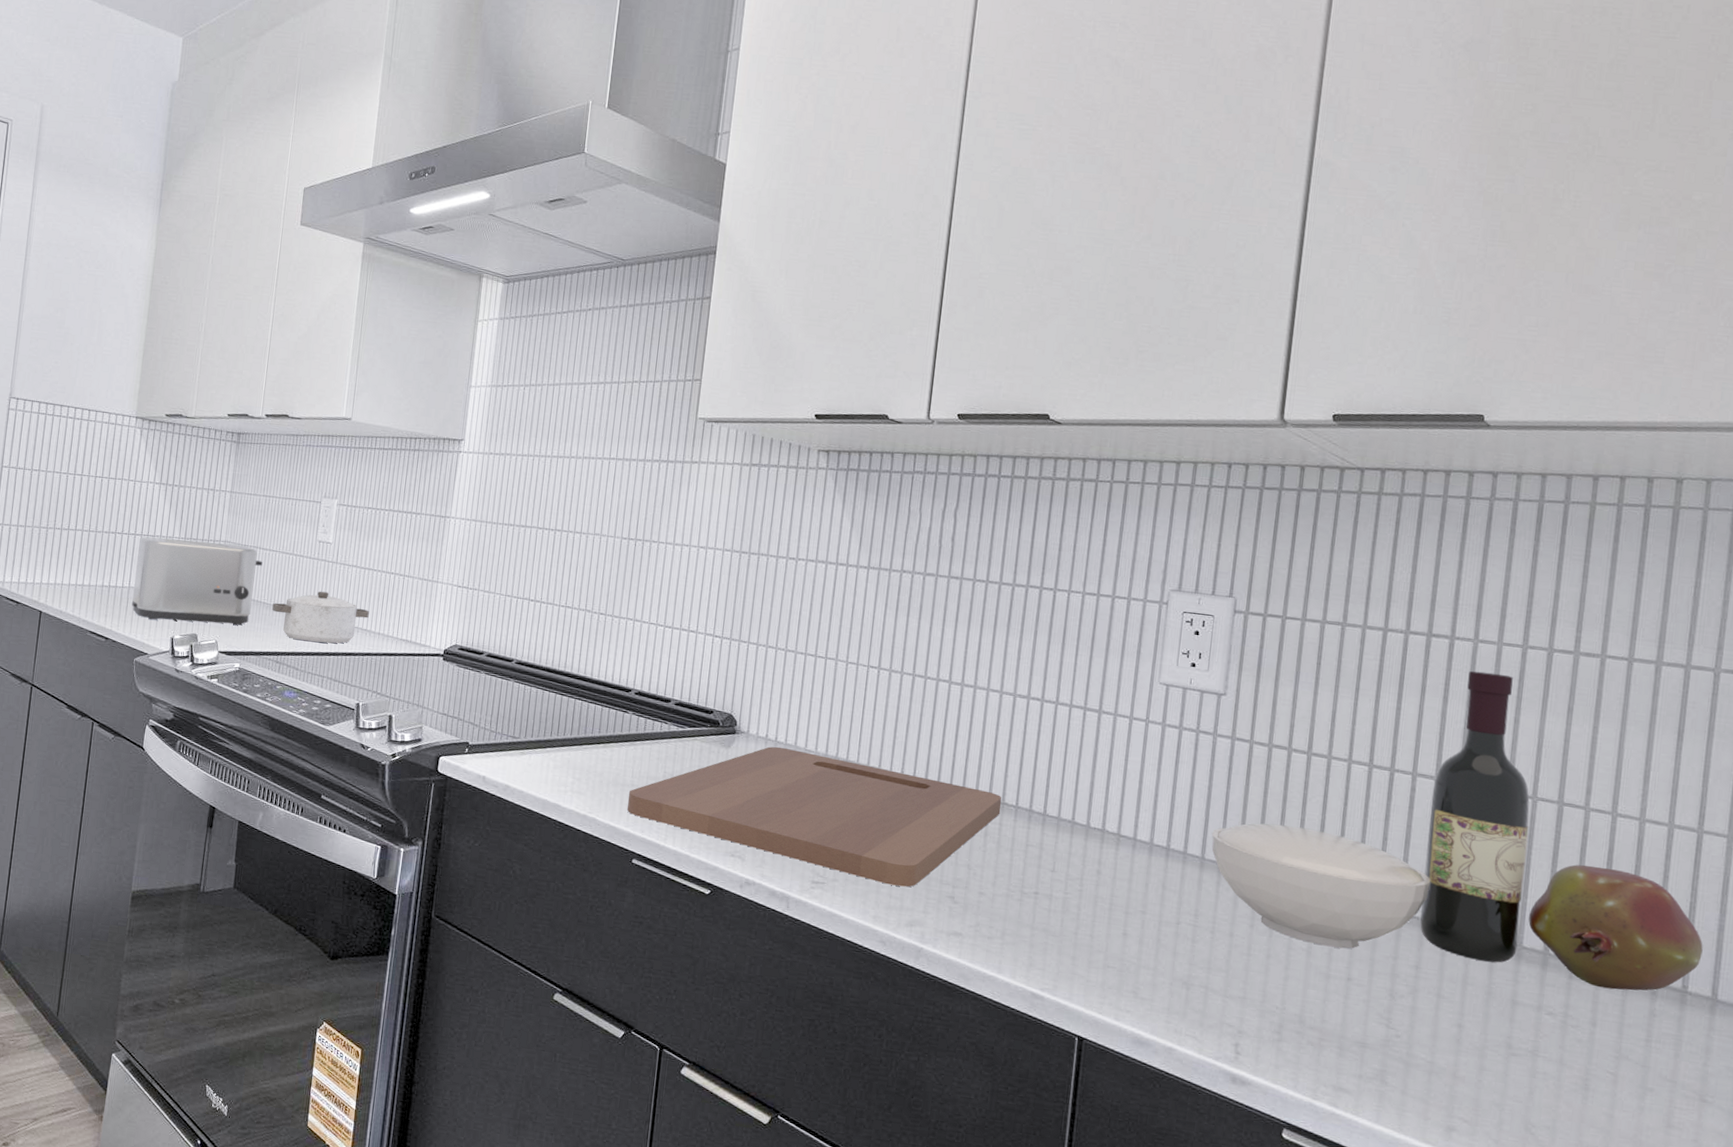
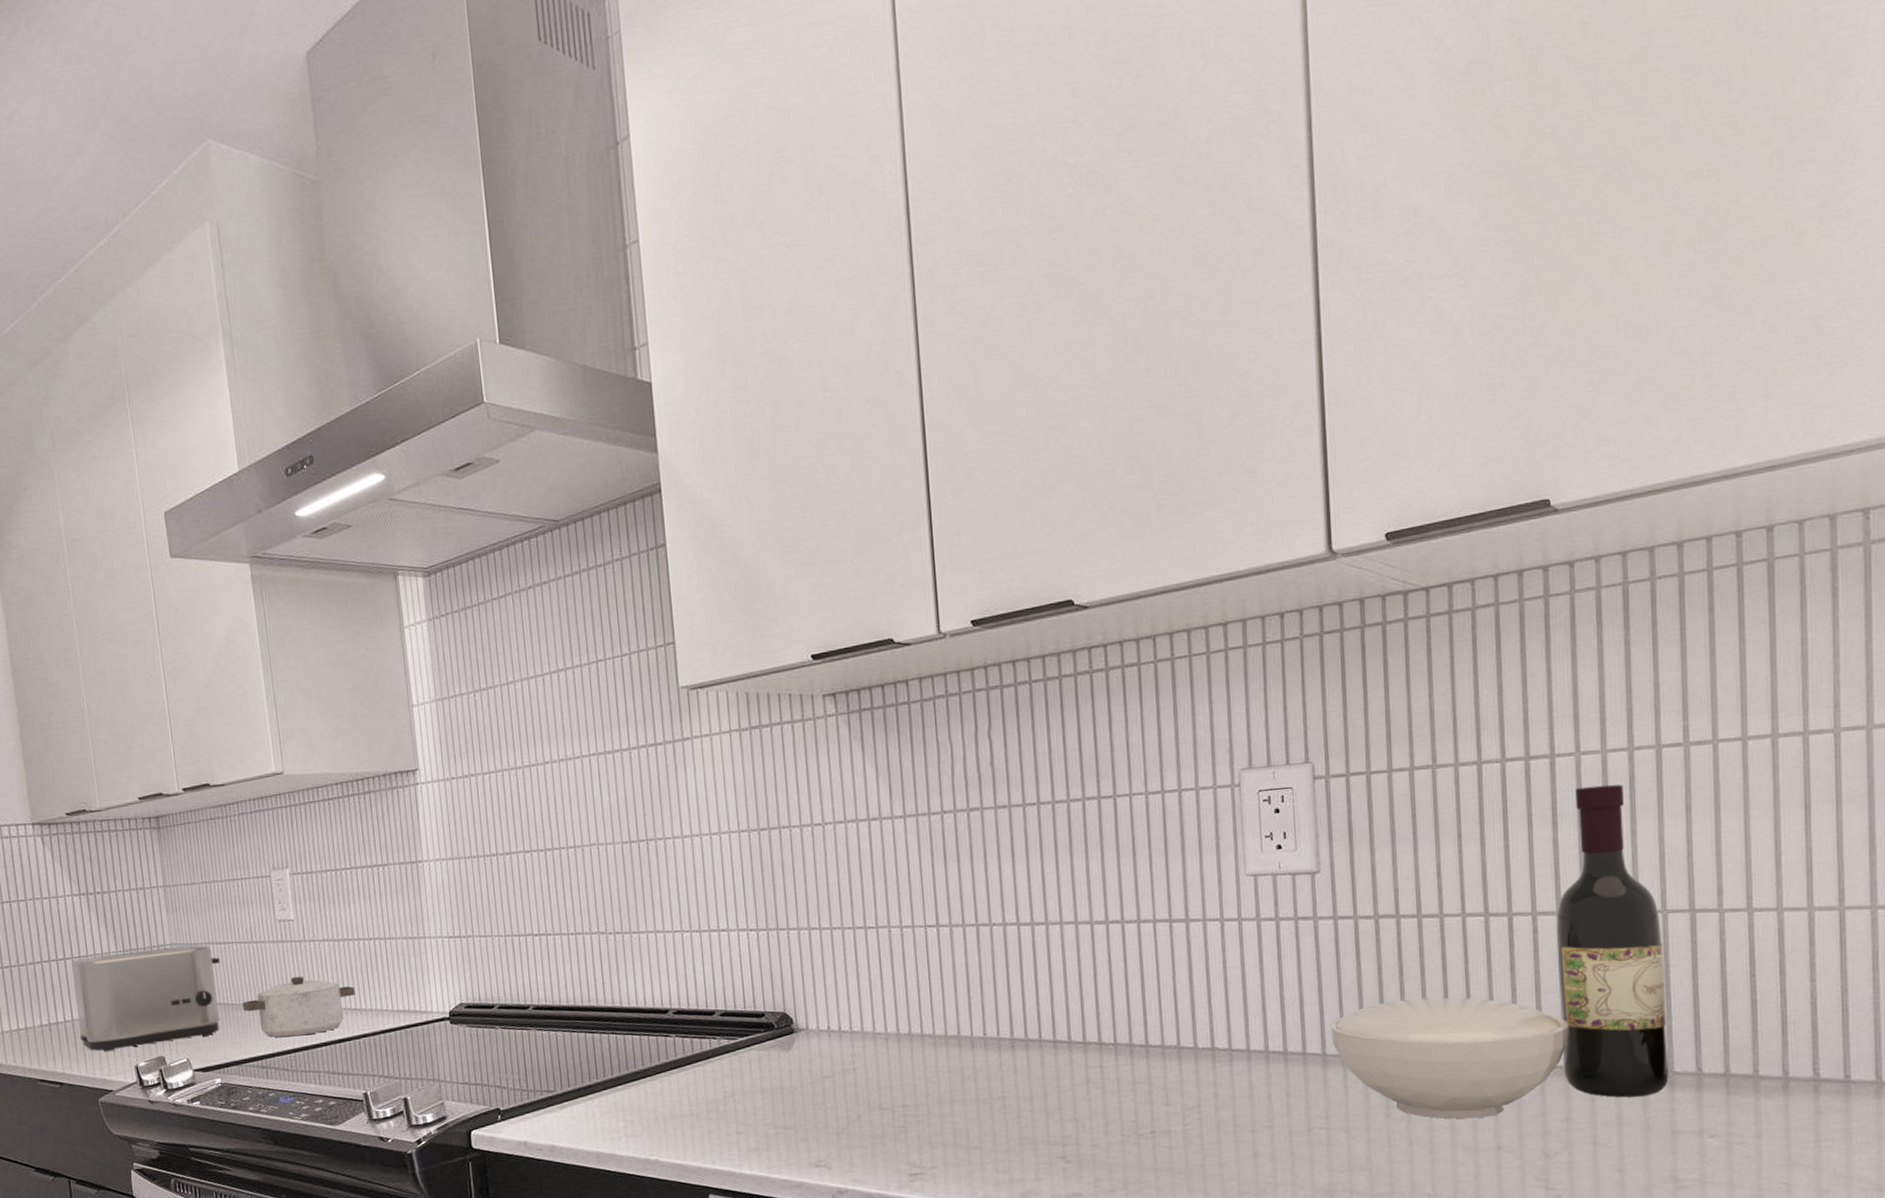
cutting board: present [627,746,1002,887] -> none [689,1034,1099,1159]
fruit: present [1528,864,1703,991] -> none [1676,968,1861,1097]

